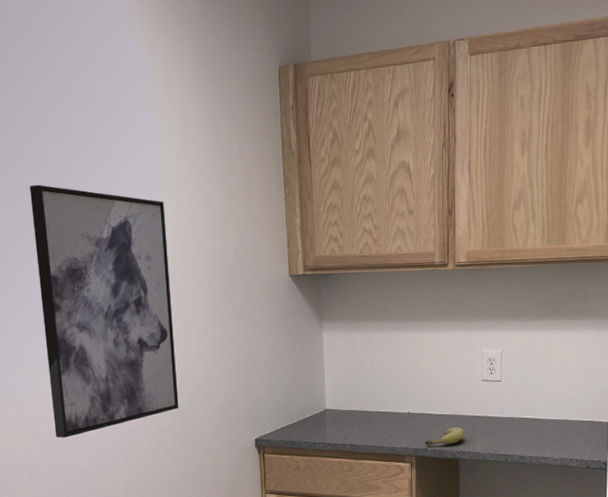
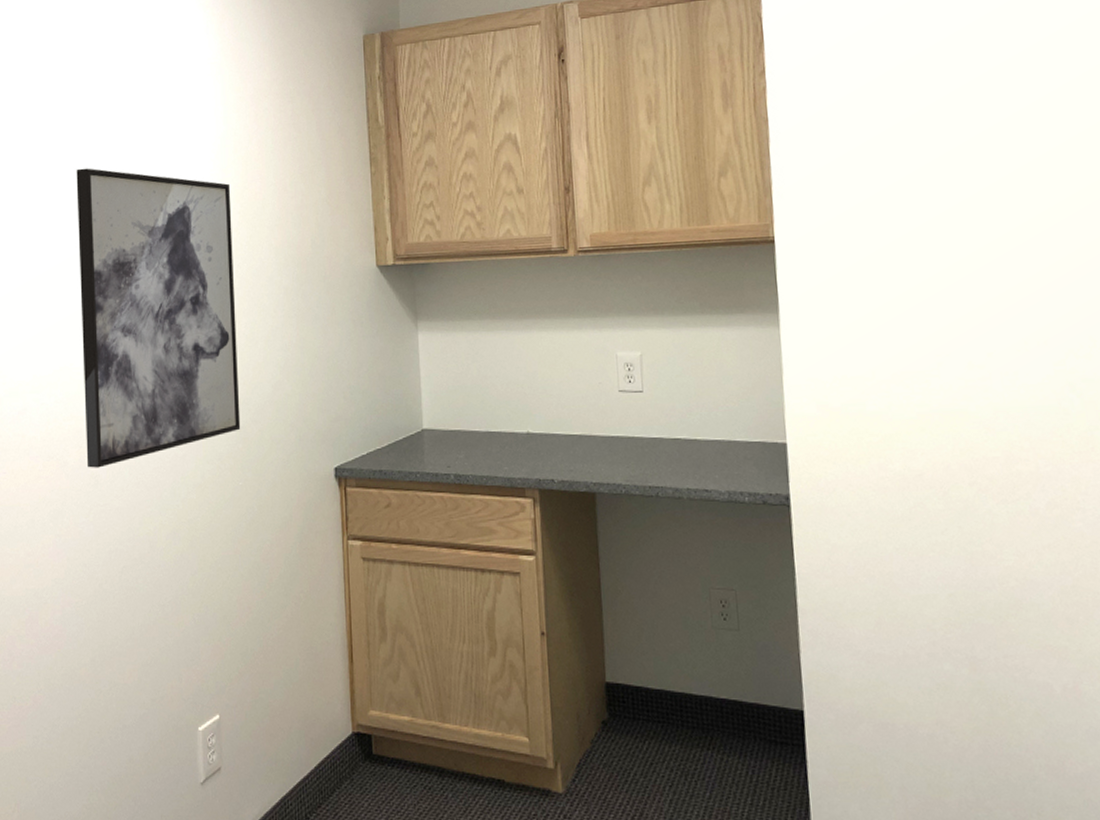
fruit: present [425,426,465,446] -> none [550,450,601,476]

